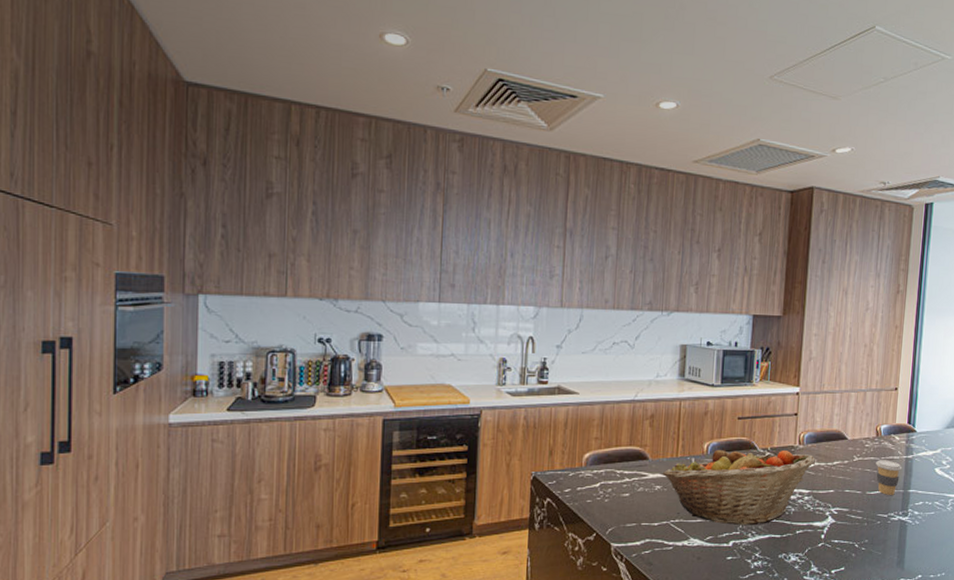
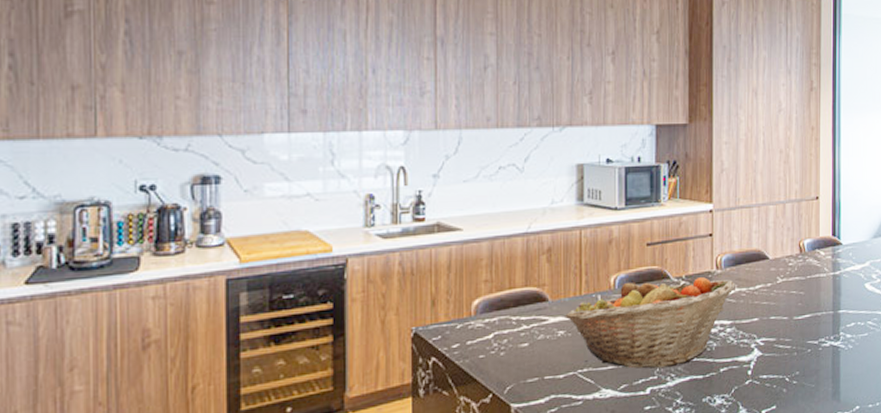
coffee cup: present [876,460,902,495] -> none [801,278,830,319]

